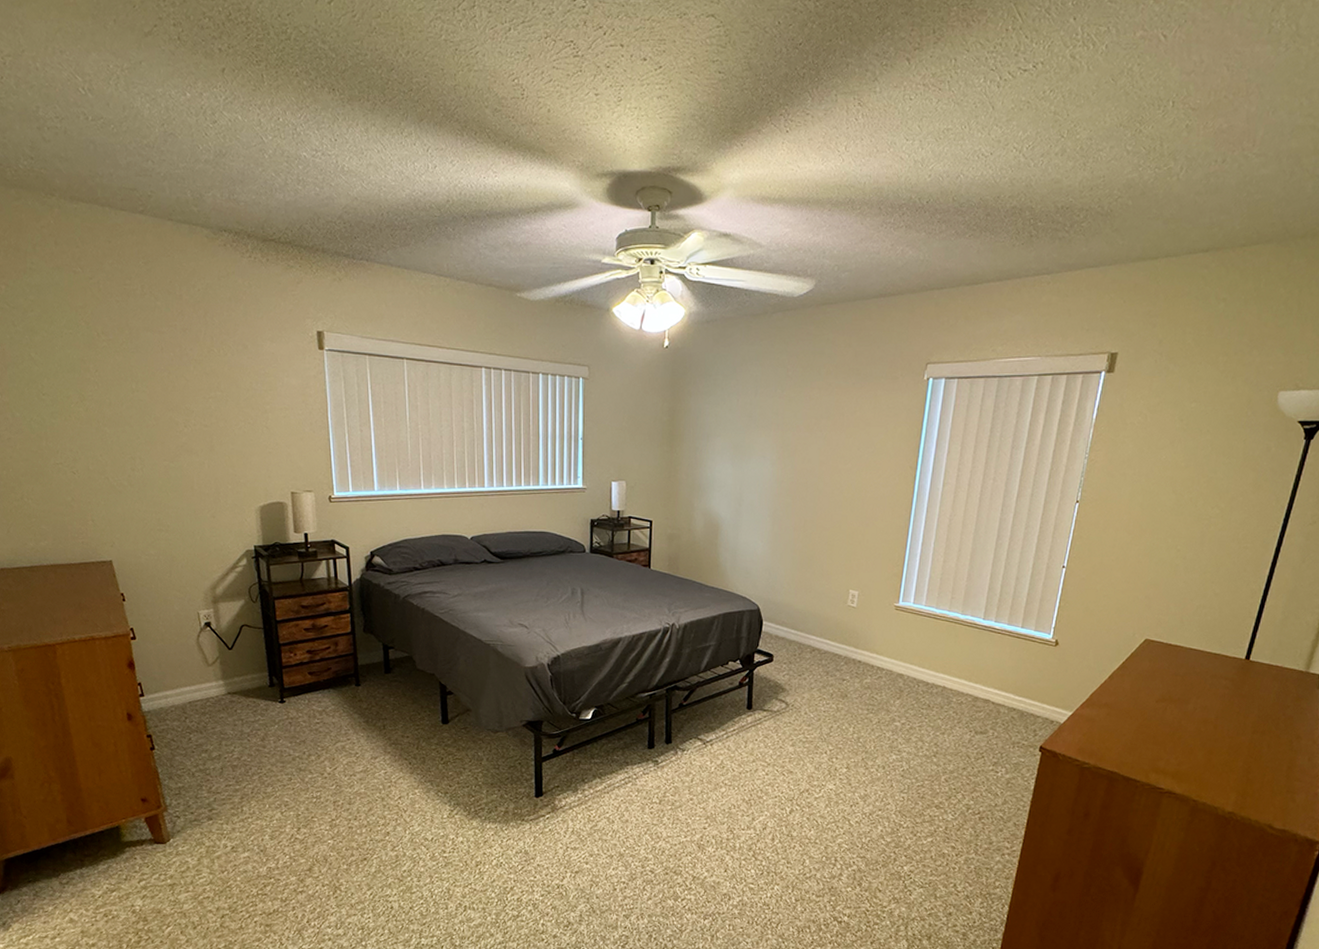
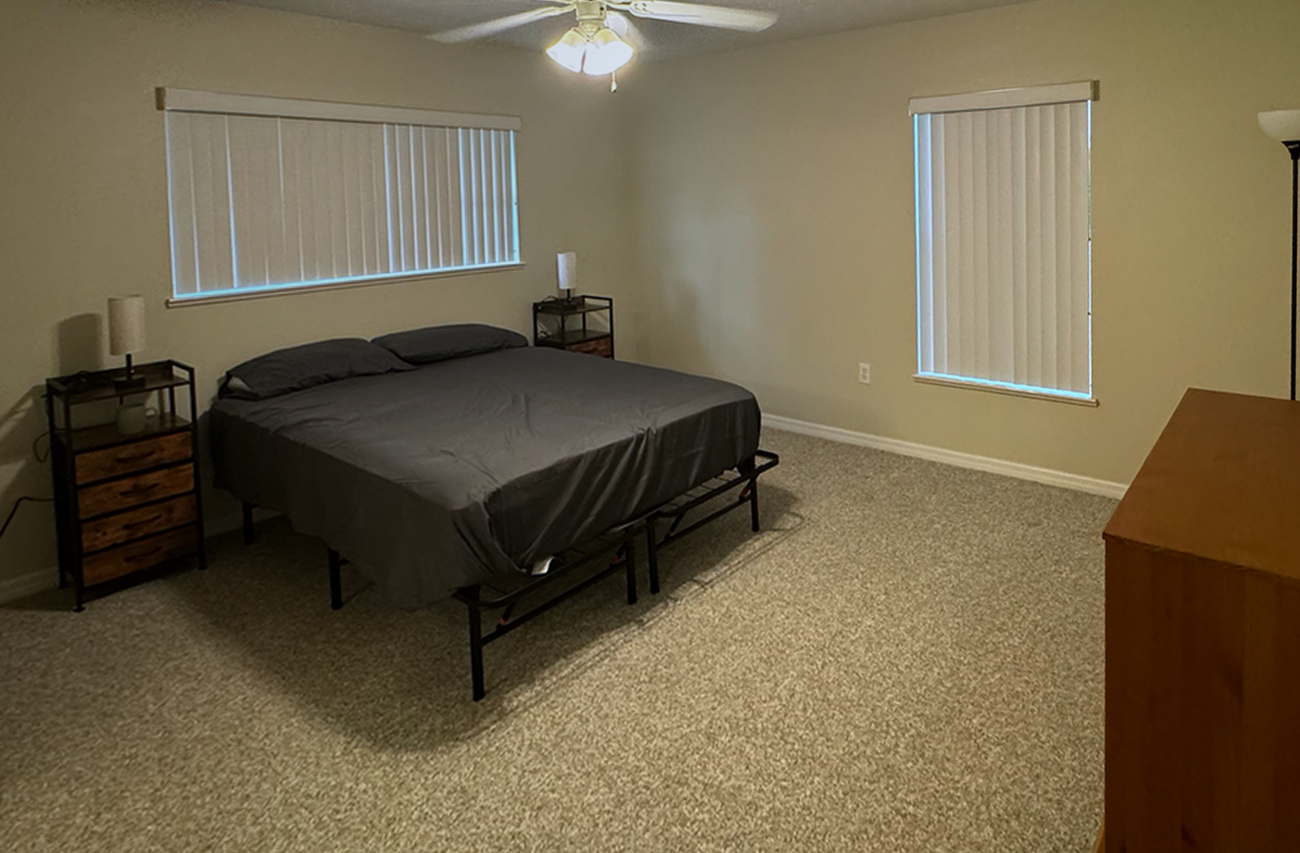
mug: none [299,567,326,589] -> present [114,402,158,435]

